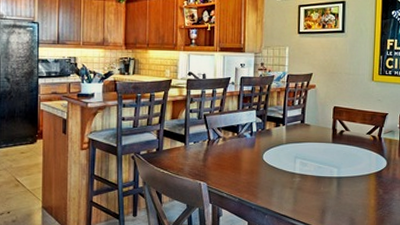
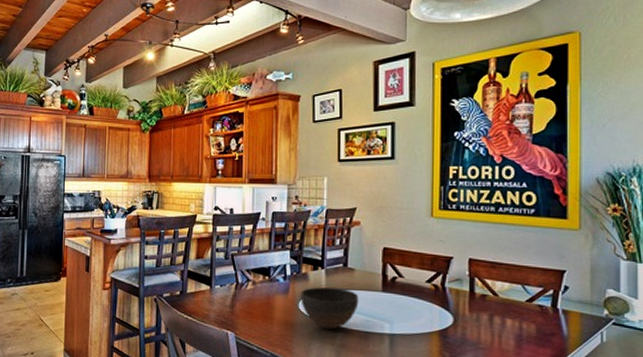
bowl: none [265,141,313,176] -> present [301,287,359,329]

